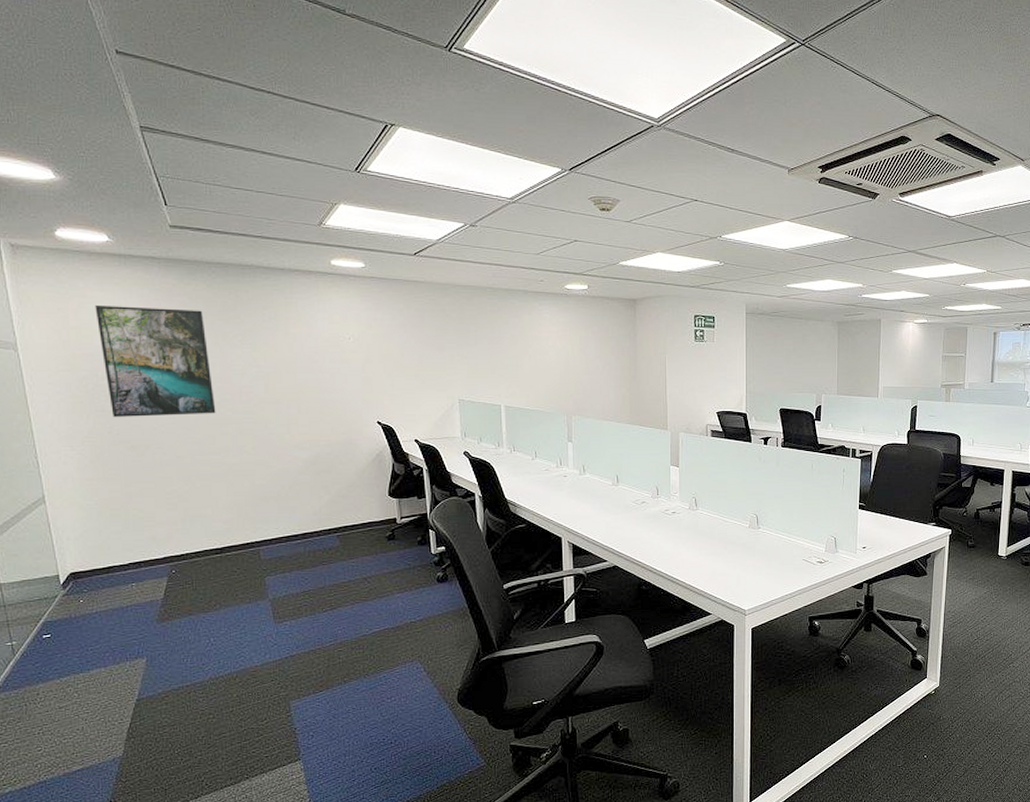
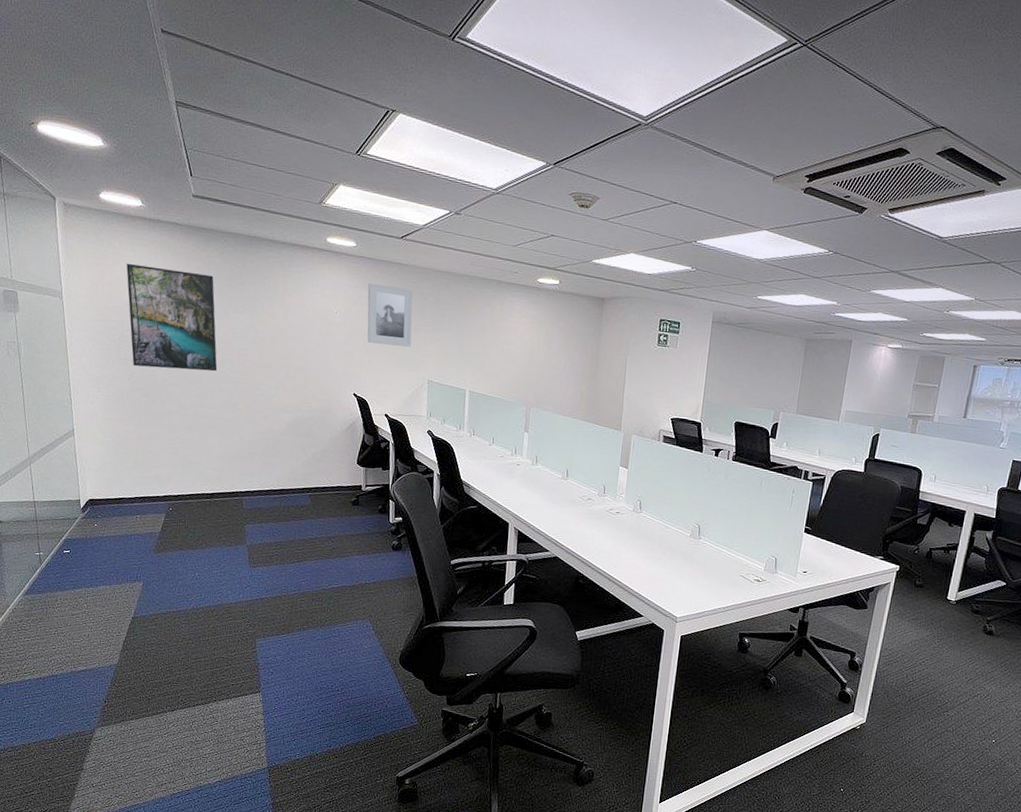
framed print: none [382,304,436,367] -> present [367,283,413,347]

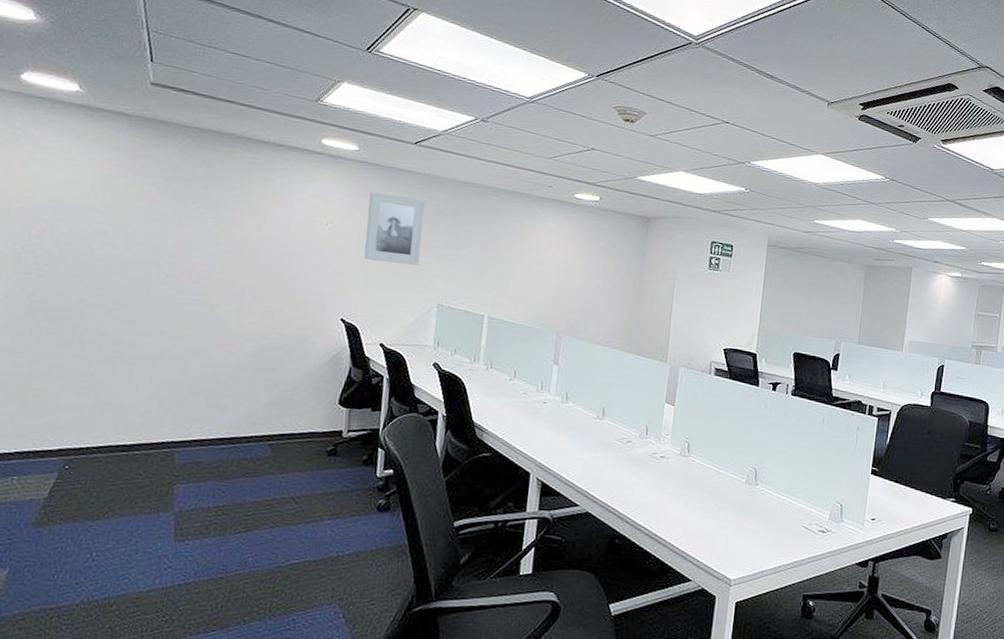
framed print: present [126,263,218,372] -> none [37,156,167,291]

